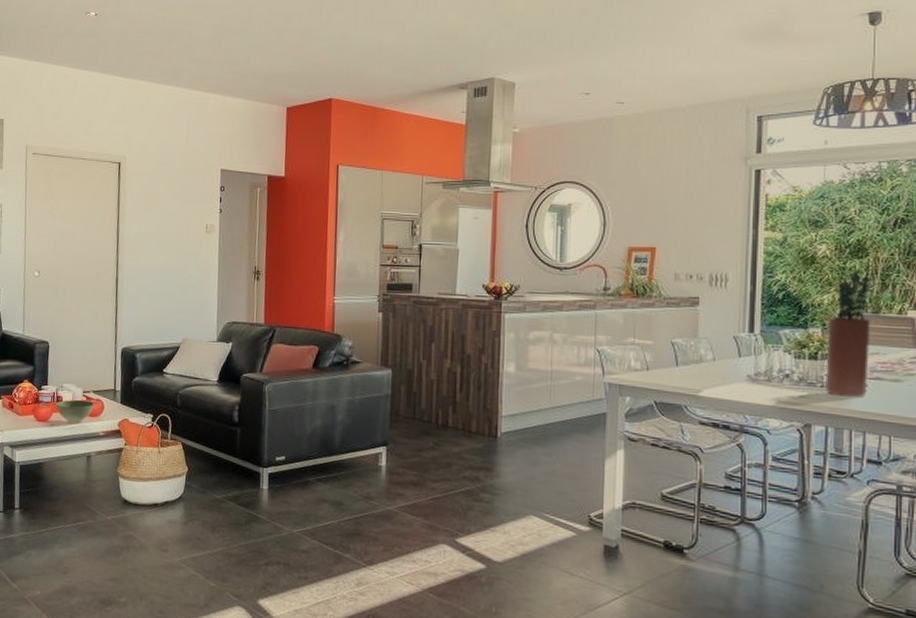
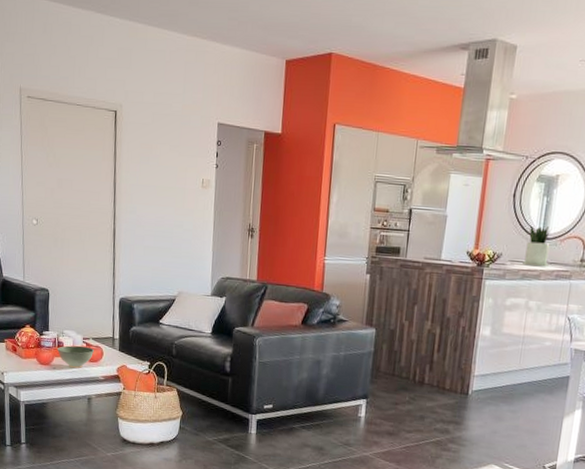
planter: none [541,255,570,298] -> present [521,225,551,267]

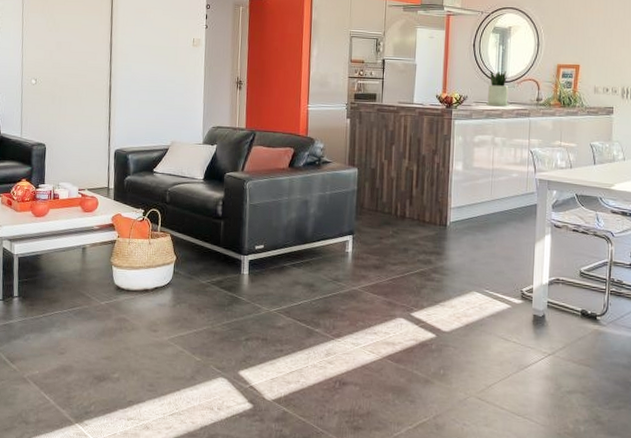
bowl: present [57,345,95,369] -> none [52,196,90,220]

